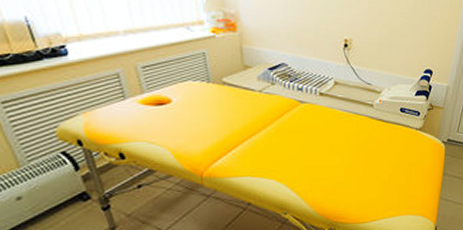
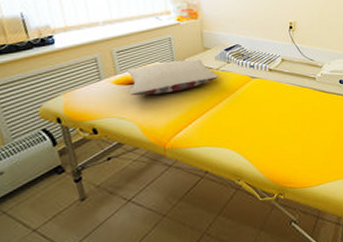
pillow: none [155,79,262,117] -> present [127,59,219,95]

